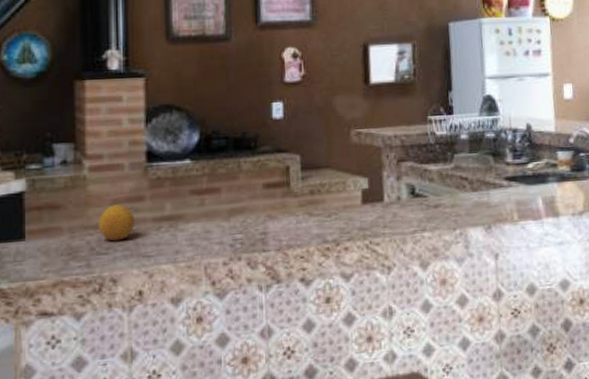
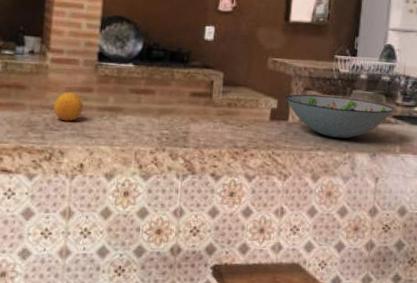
decorative bowl: none [376,163,505,214] -> present [285,94,394,139]

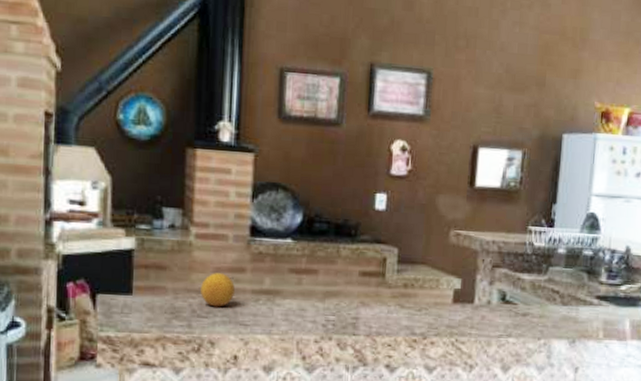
decorative bowl: present [285,94,394,139] -> none [470,272,597,324]

